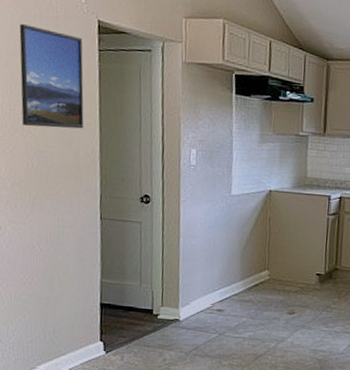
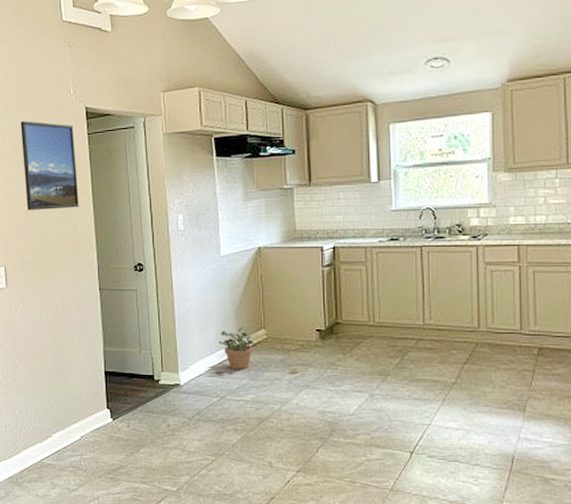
potted plant: none [222,266,258,308] -> present [218,327,256,370]

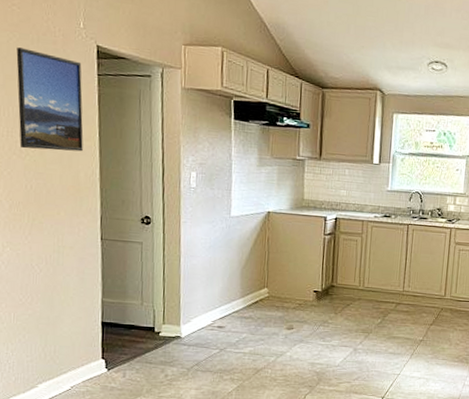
potted plant: present [218,327,256,370] -> none [222,285,258,325]

